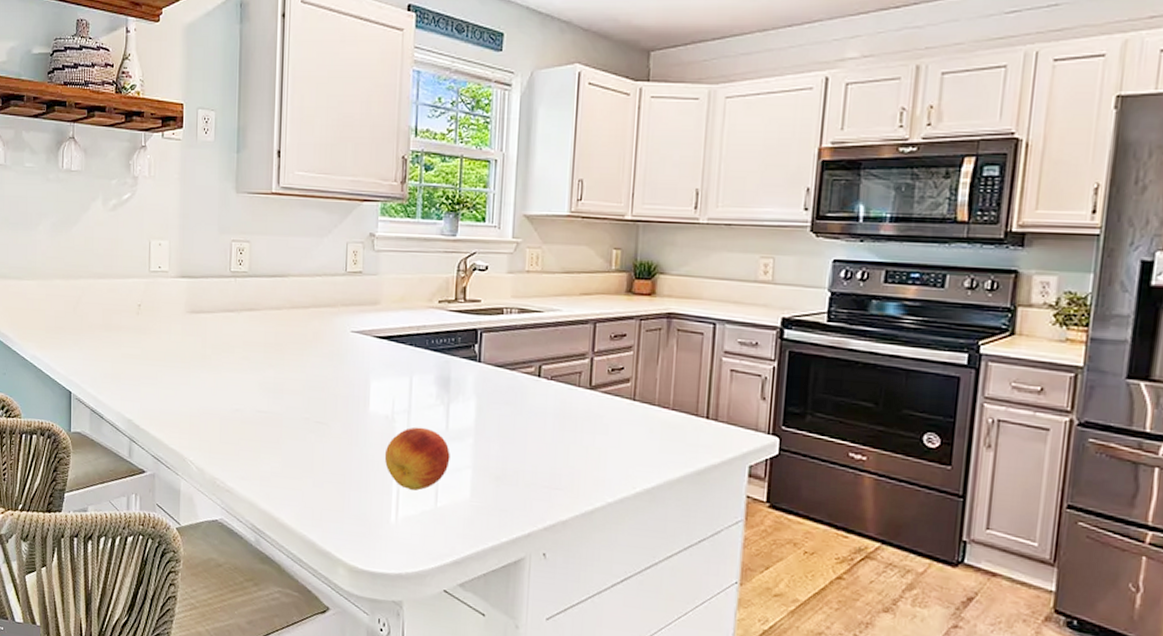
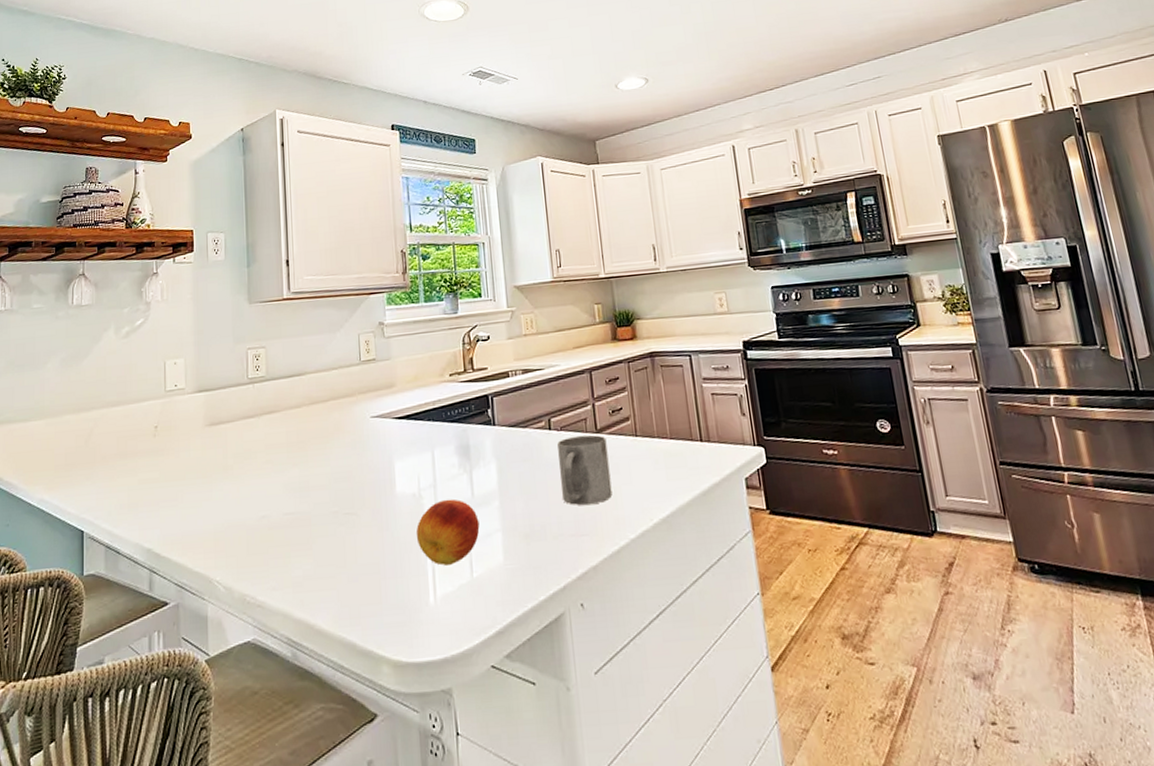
mug: none [542,388,600,461] -> present [557,435,613,505]

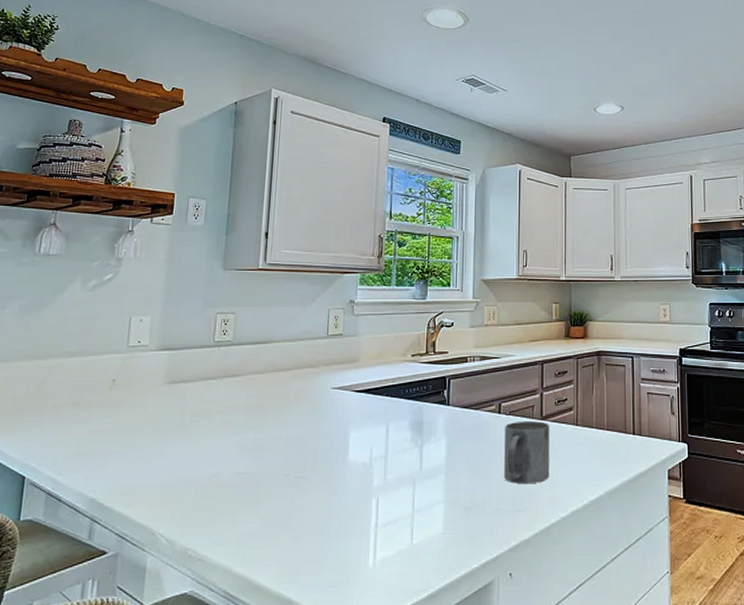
fruit: present [415,499,480,566] -> none [362,470,424,531]

